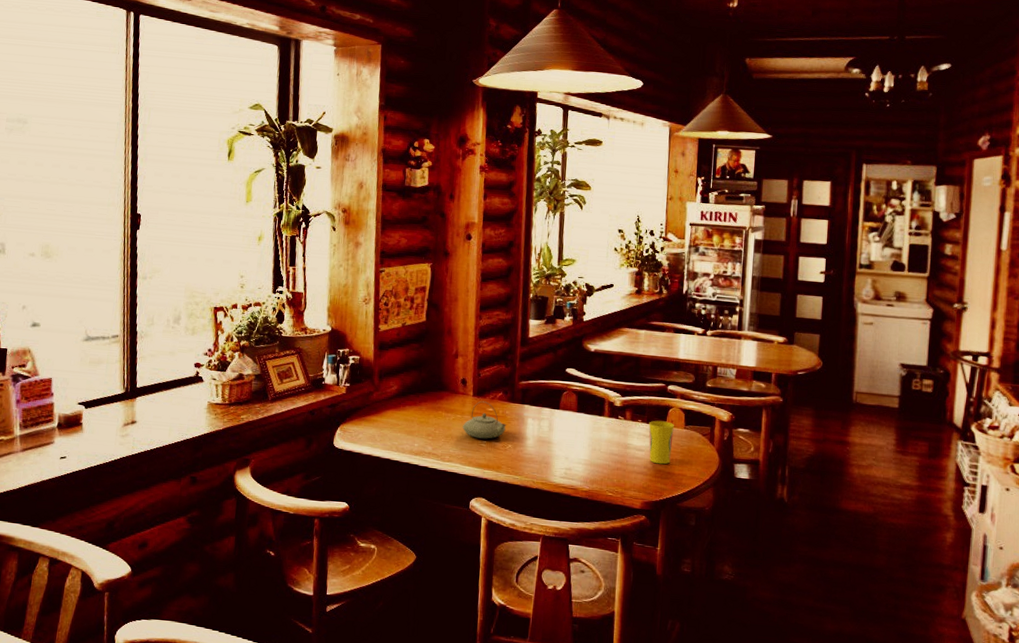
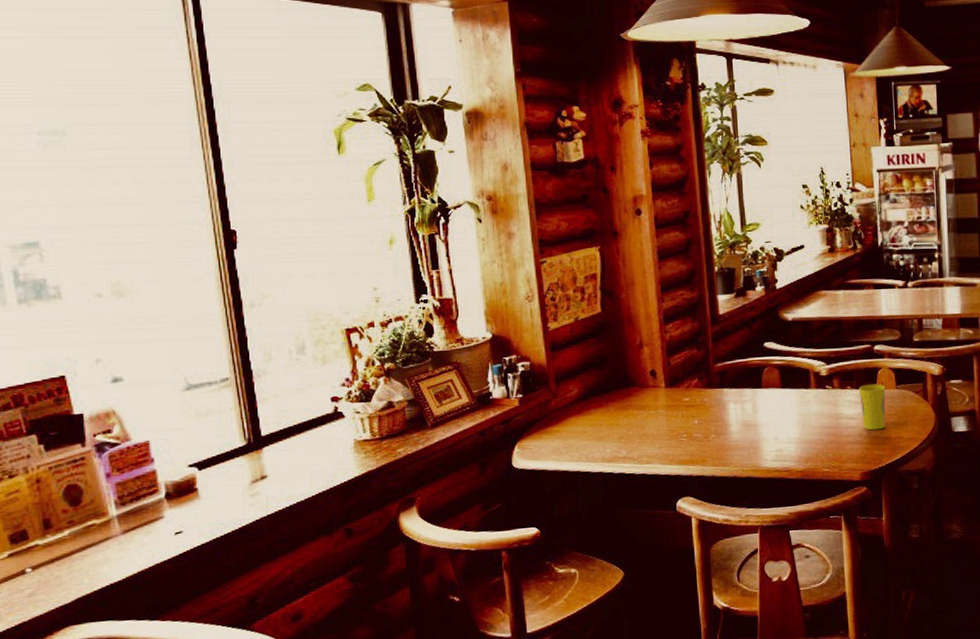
teapot: present [462,401,506,439] -> none [657,391,706,433]

